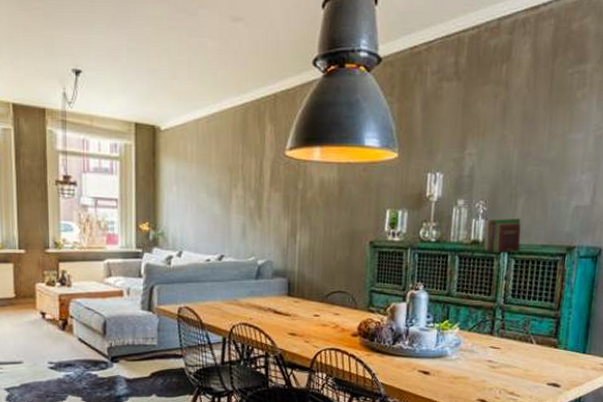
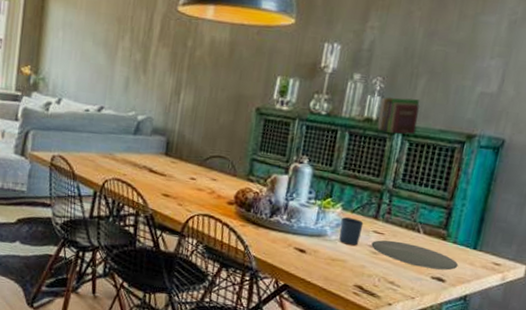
mug: none [459,337,481,362] -> present [339,217,364,246]
plate: none [489,353,571,376] -> present [371,240,459,271]

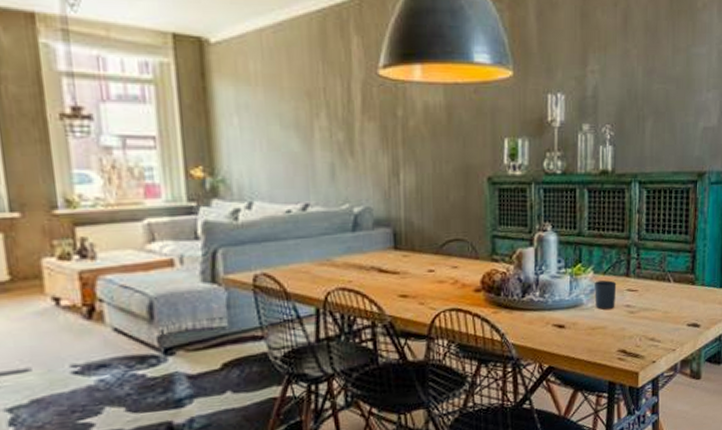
plate: present [371,240,459,271] -> none [627,295,709,317]
books: present [377,96,420,135] -> none [613,142,651,184]

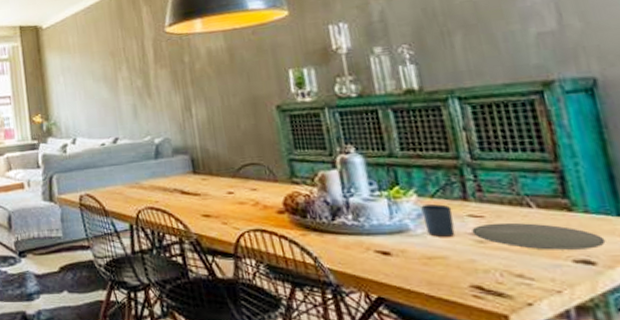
plate: none [627,295,709,317] -> present [471,222,606,250]

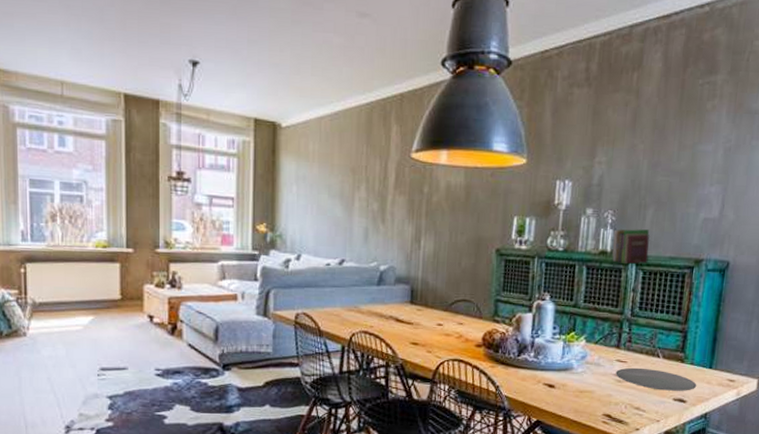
books: none [416,57,474,101] -> present [612,228,650,265]
mug: present [421,204,455,237] -> none [585,349,607,376]

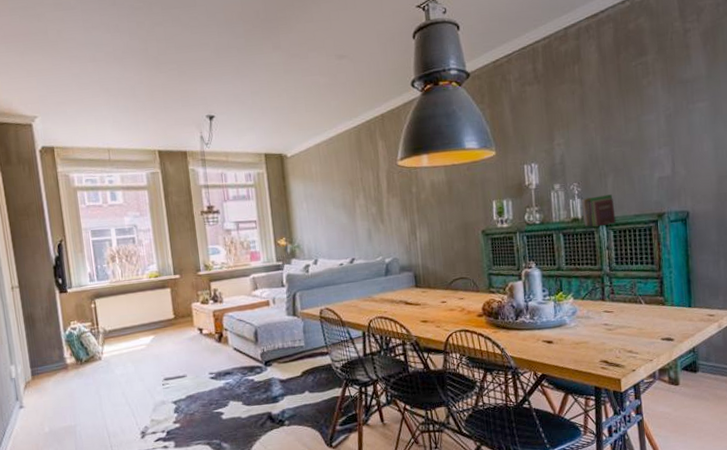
plate: present [616,367,697,391] -> none [605,314,681,333]

